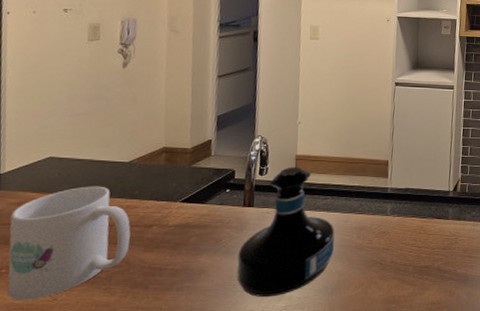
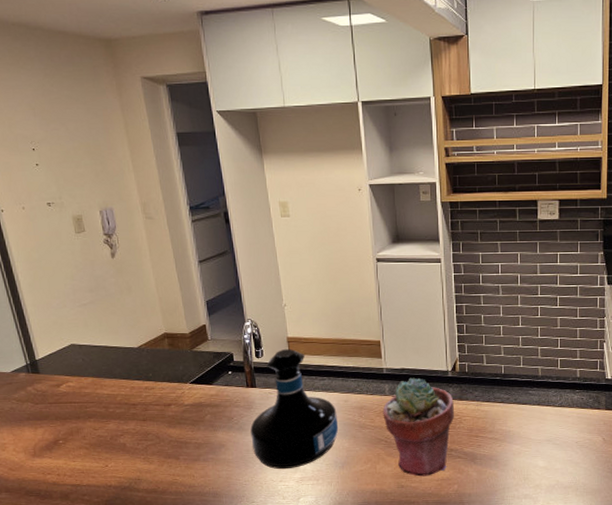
mug: present [7,186,131,301] -> none [54,369,155,466]
potted succulent: none [381,197,452,301] -> present [382,377,454,477]

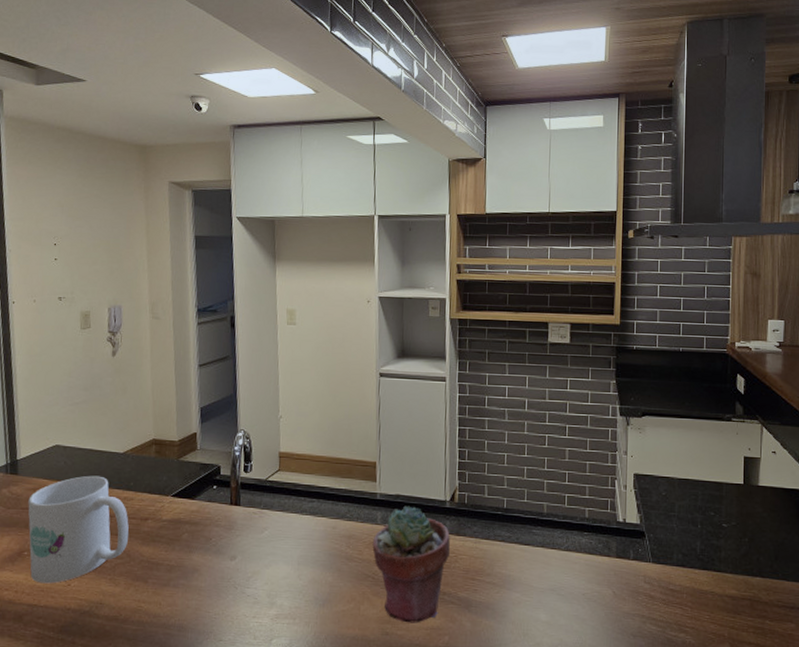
mug: none [54,369,155,466] -> present [28,475,129,584]
tequila bottle: present [250,348,339,470] -> none [227,464,323,604]

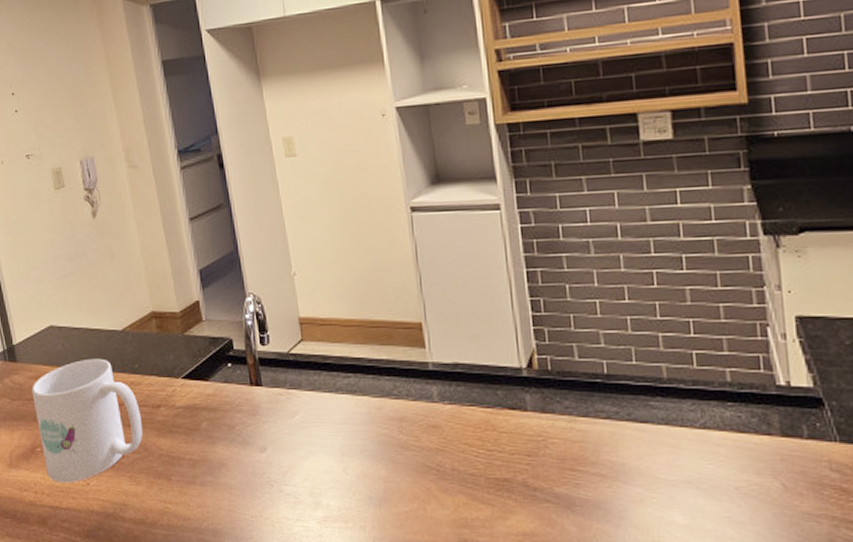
potted succulent: present [372,505,450,623] -> none [430,376,536,528]

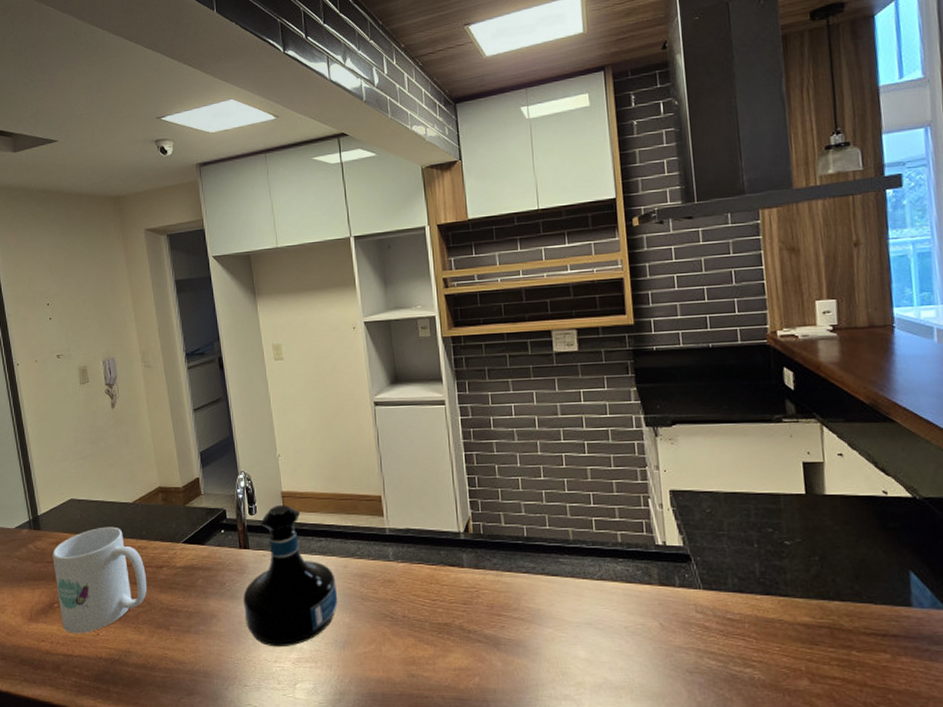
tequila bottle: none [256,332,372,504] -> present [243,504,338,647]

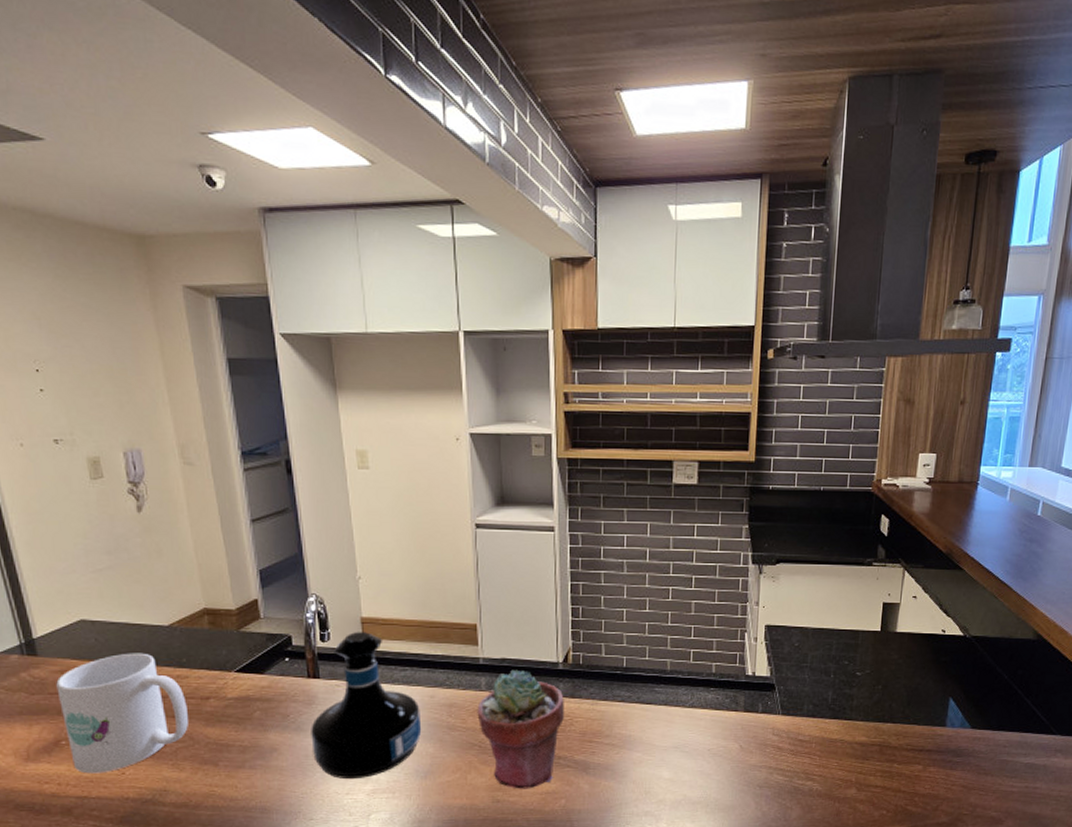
potted succulent: none [386,540,470,664] -> present [477,669,564,789]

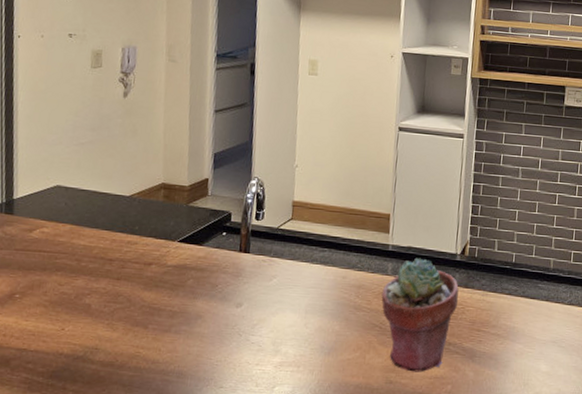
mug: present [56,653,188,774] -> none [21,218,132,328]
tequila bottle: present [311,631,422,780] -> none [232,213,332,351]

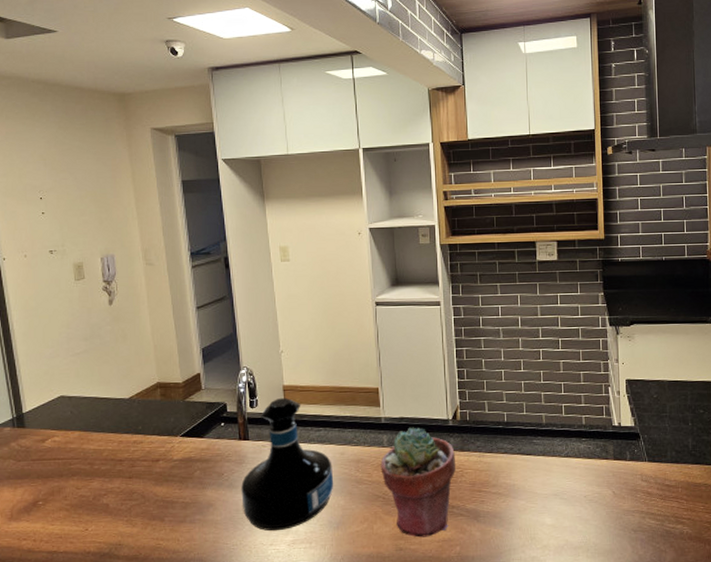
tequila bottle: none [232,213,332,351] -> present [241,397,334,532]

